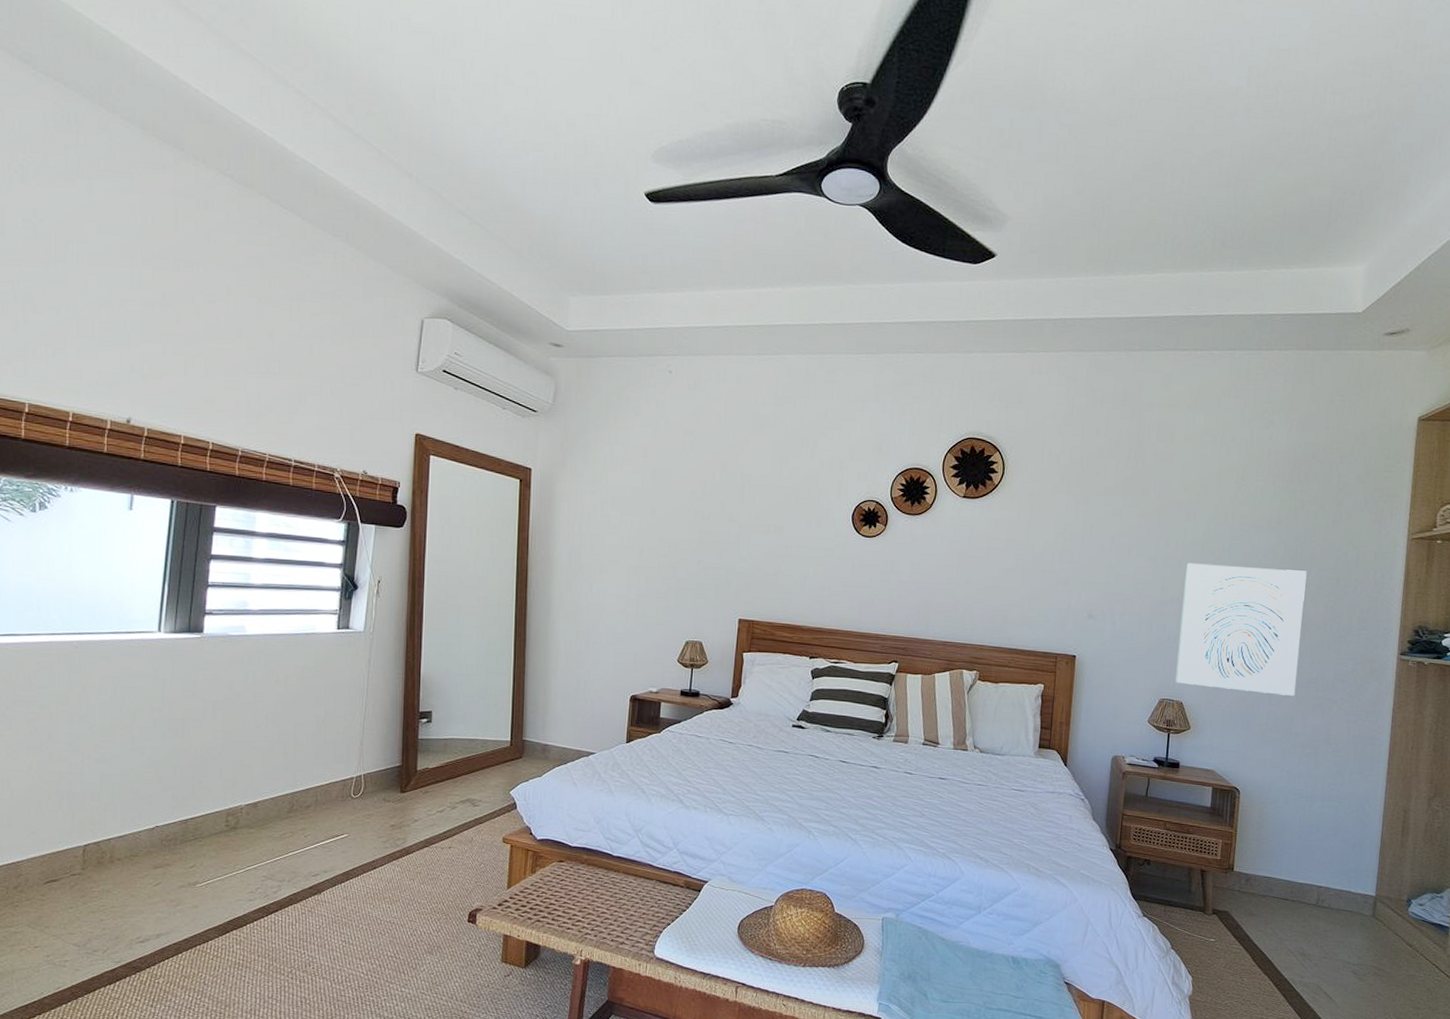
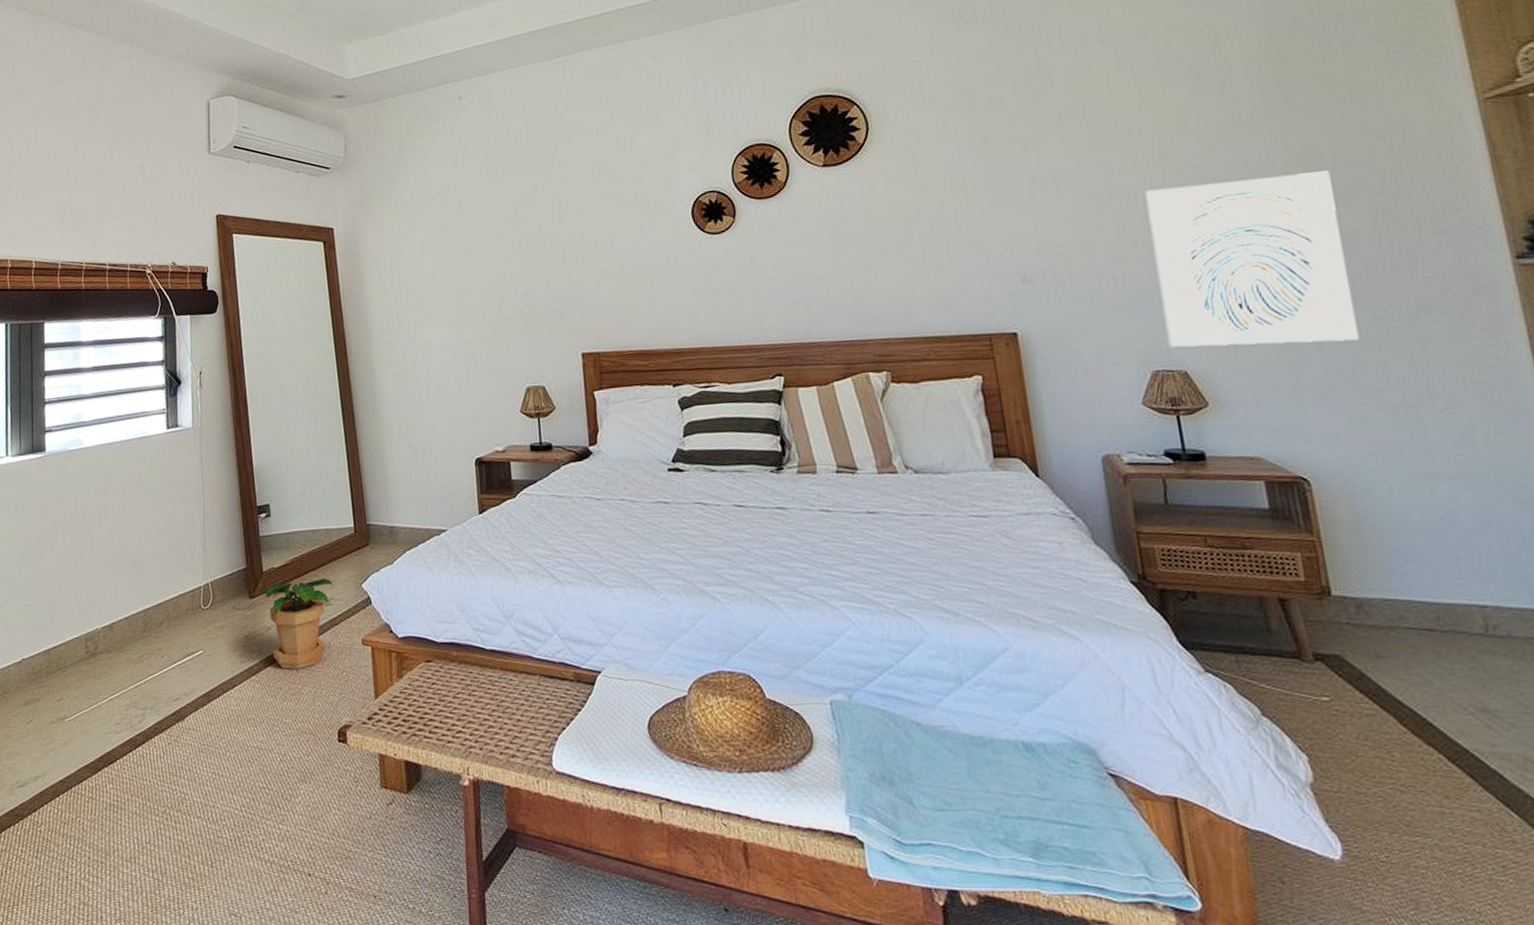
potted plant: none [415,782,483,858] -> present [263,577,333,669]

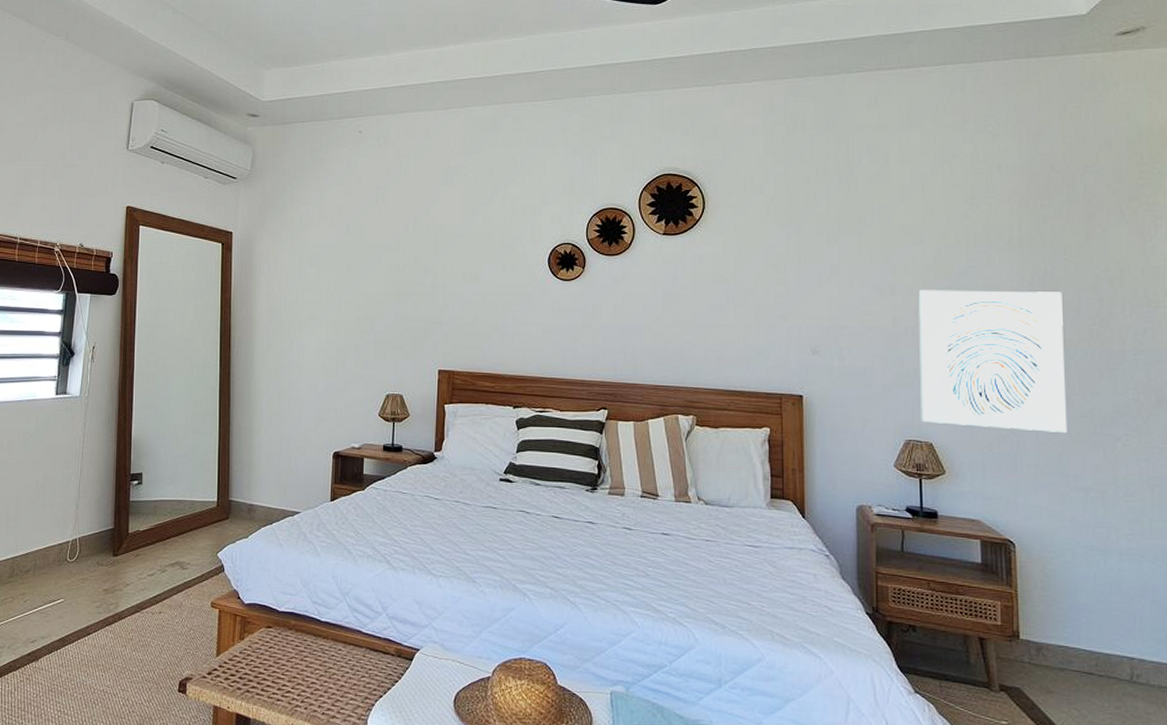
potted plant: present [263,577,333,669] -> none [127,544,191,624]

